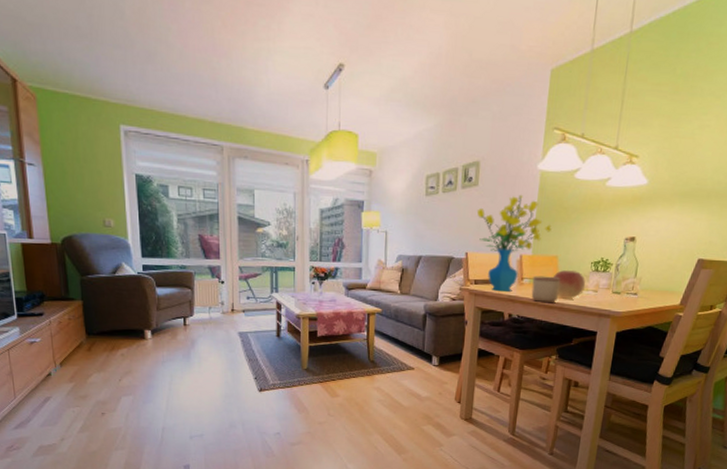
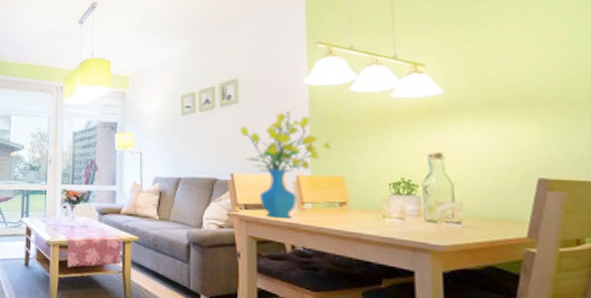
mug: present [531,276,561,303] -> none [316,199,353,233]
fruit: present [552,270,586,299] -> none [341,193,387,228]

